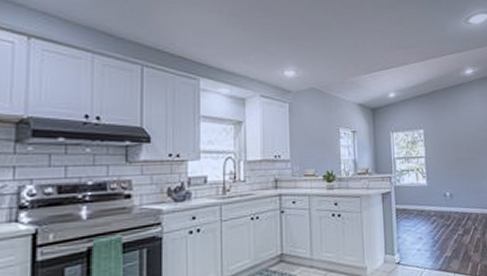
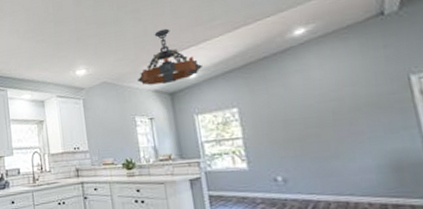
chandelier: none [345,45,400,100] -> present [138,28,202,86]

